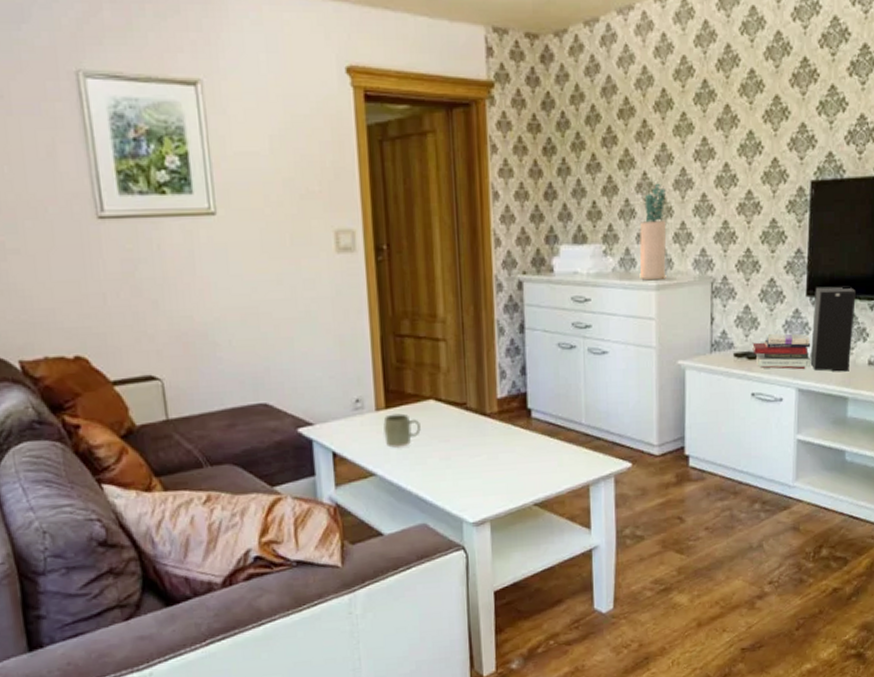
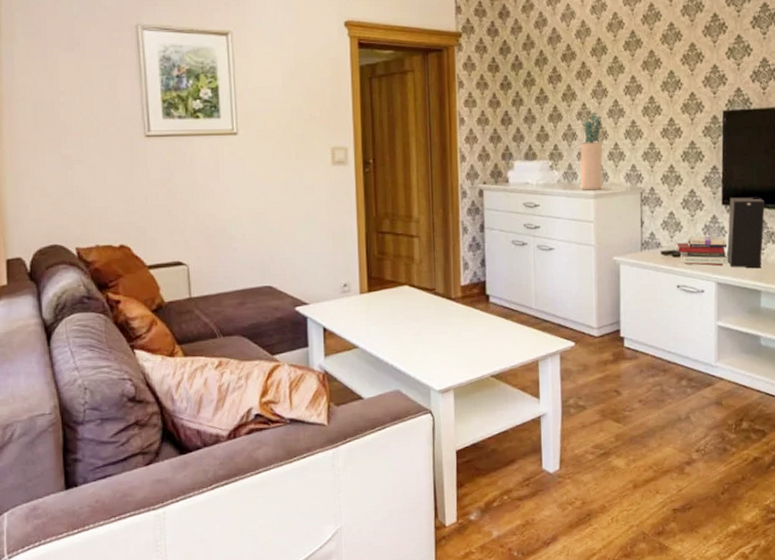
mug: present [383,413,421,449] -> none [366,296,397,326]

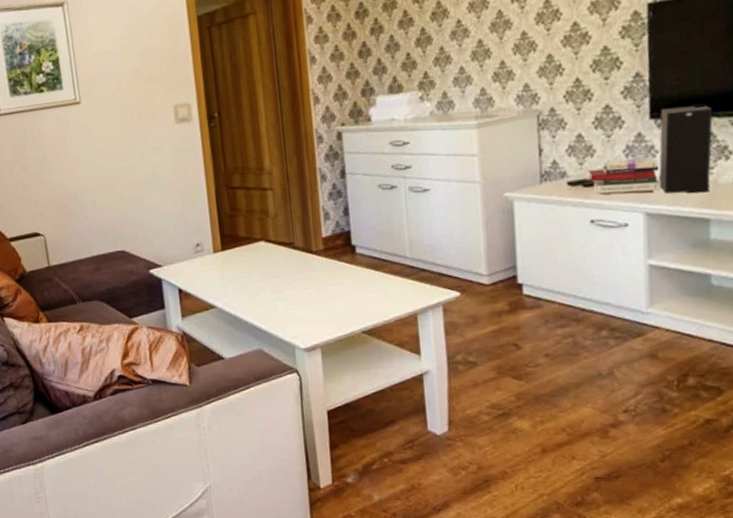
vase: present [580,111,603,191] -> none [456,26,487,121]

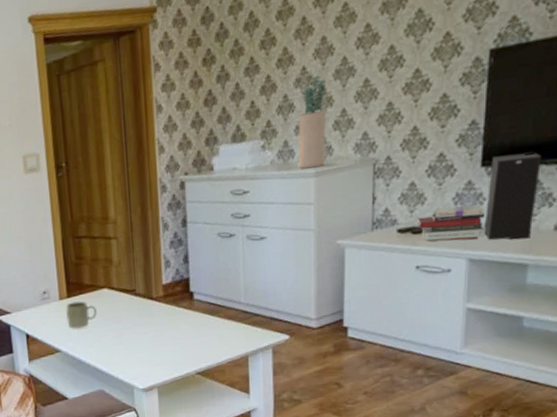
mug: none [220,254,254,285] -> present [66,301,97,330]
vase: none [456,26,487,121] -> present [298,73,326,169]

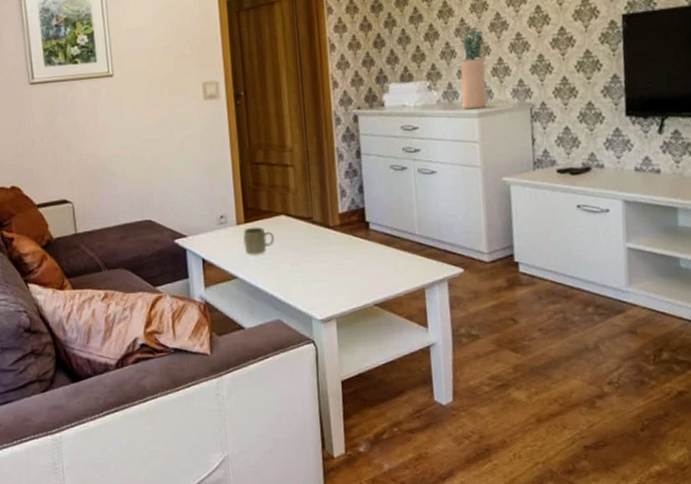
books: present [418,204,486,242] -> none [574,150,636,183]
speaker: present [484,152,541,241] -> none [634,105,678,184]

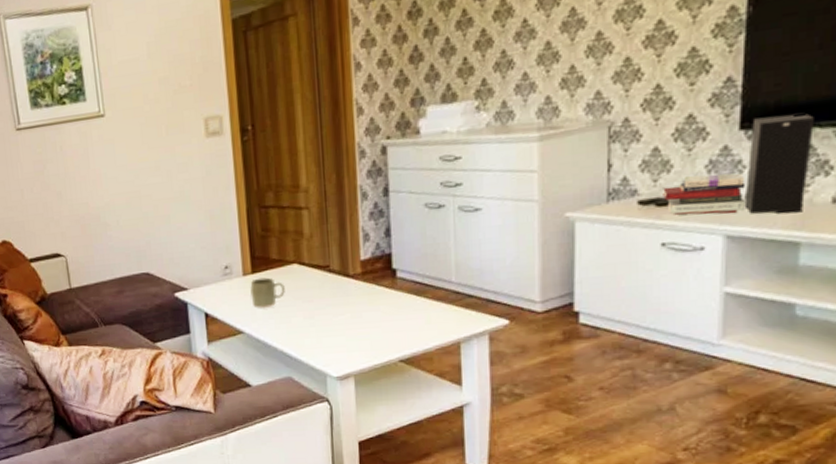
vase: present [460,25,487,110] -> none [518,26,552,133]
books: none [574,150,636,183] -> present [663,173,746,215]
speaker: none [634,105,678,184] -> present [744,113,814,215]

